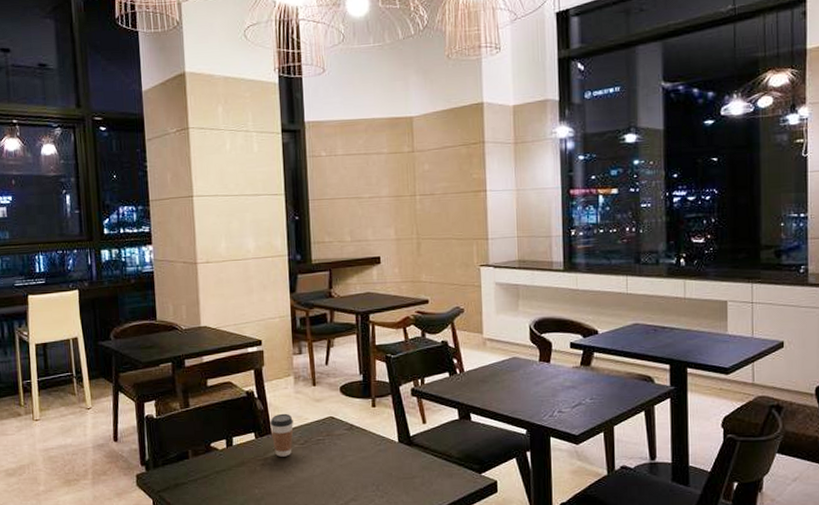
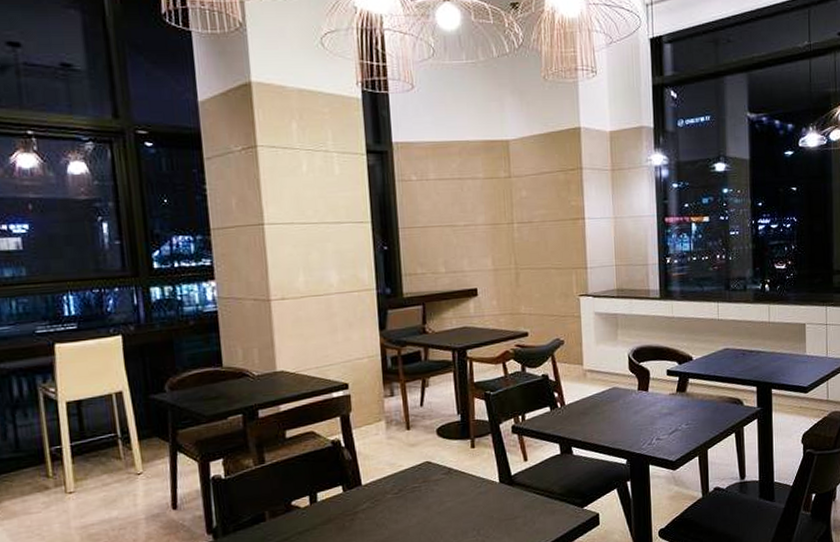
coffee cup: present [270,413,294,457] -> none [359,461,386,510]

